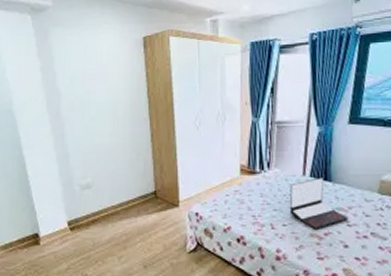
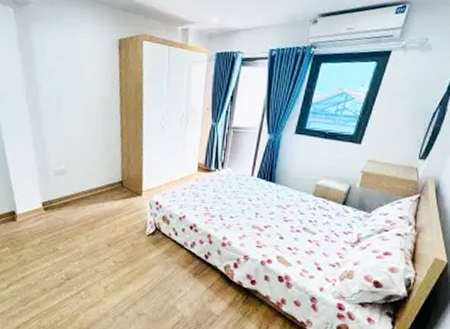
laptop: present [289,178,349,229] -> none [237,178,286,223]

